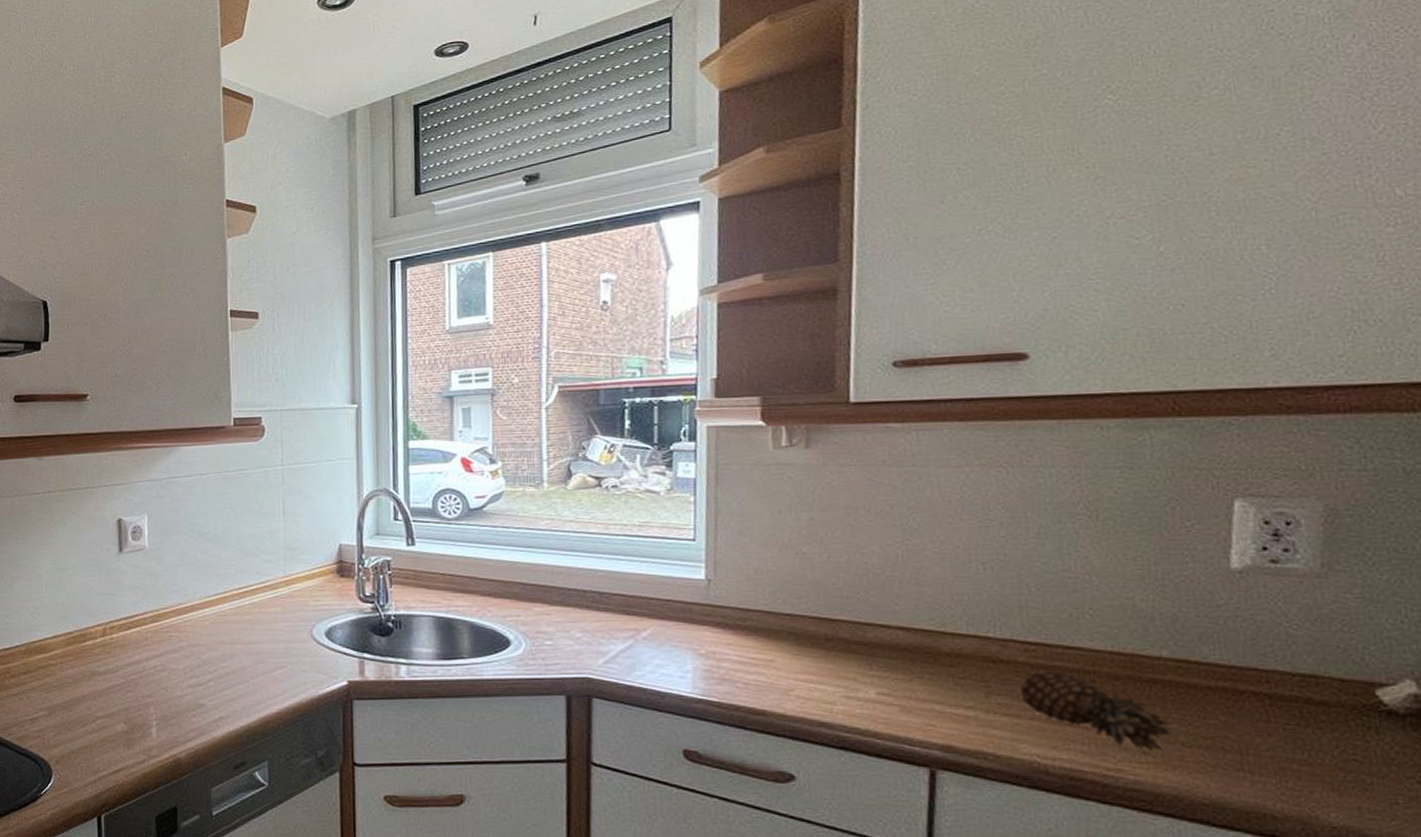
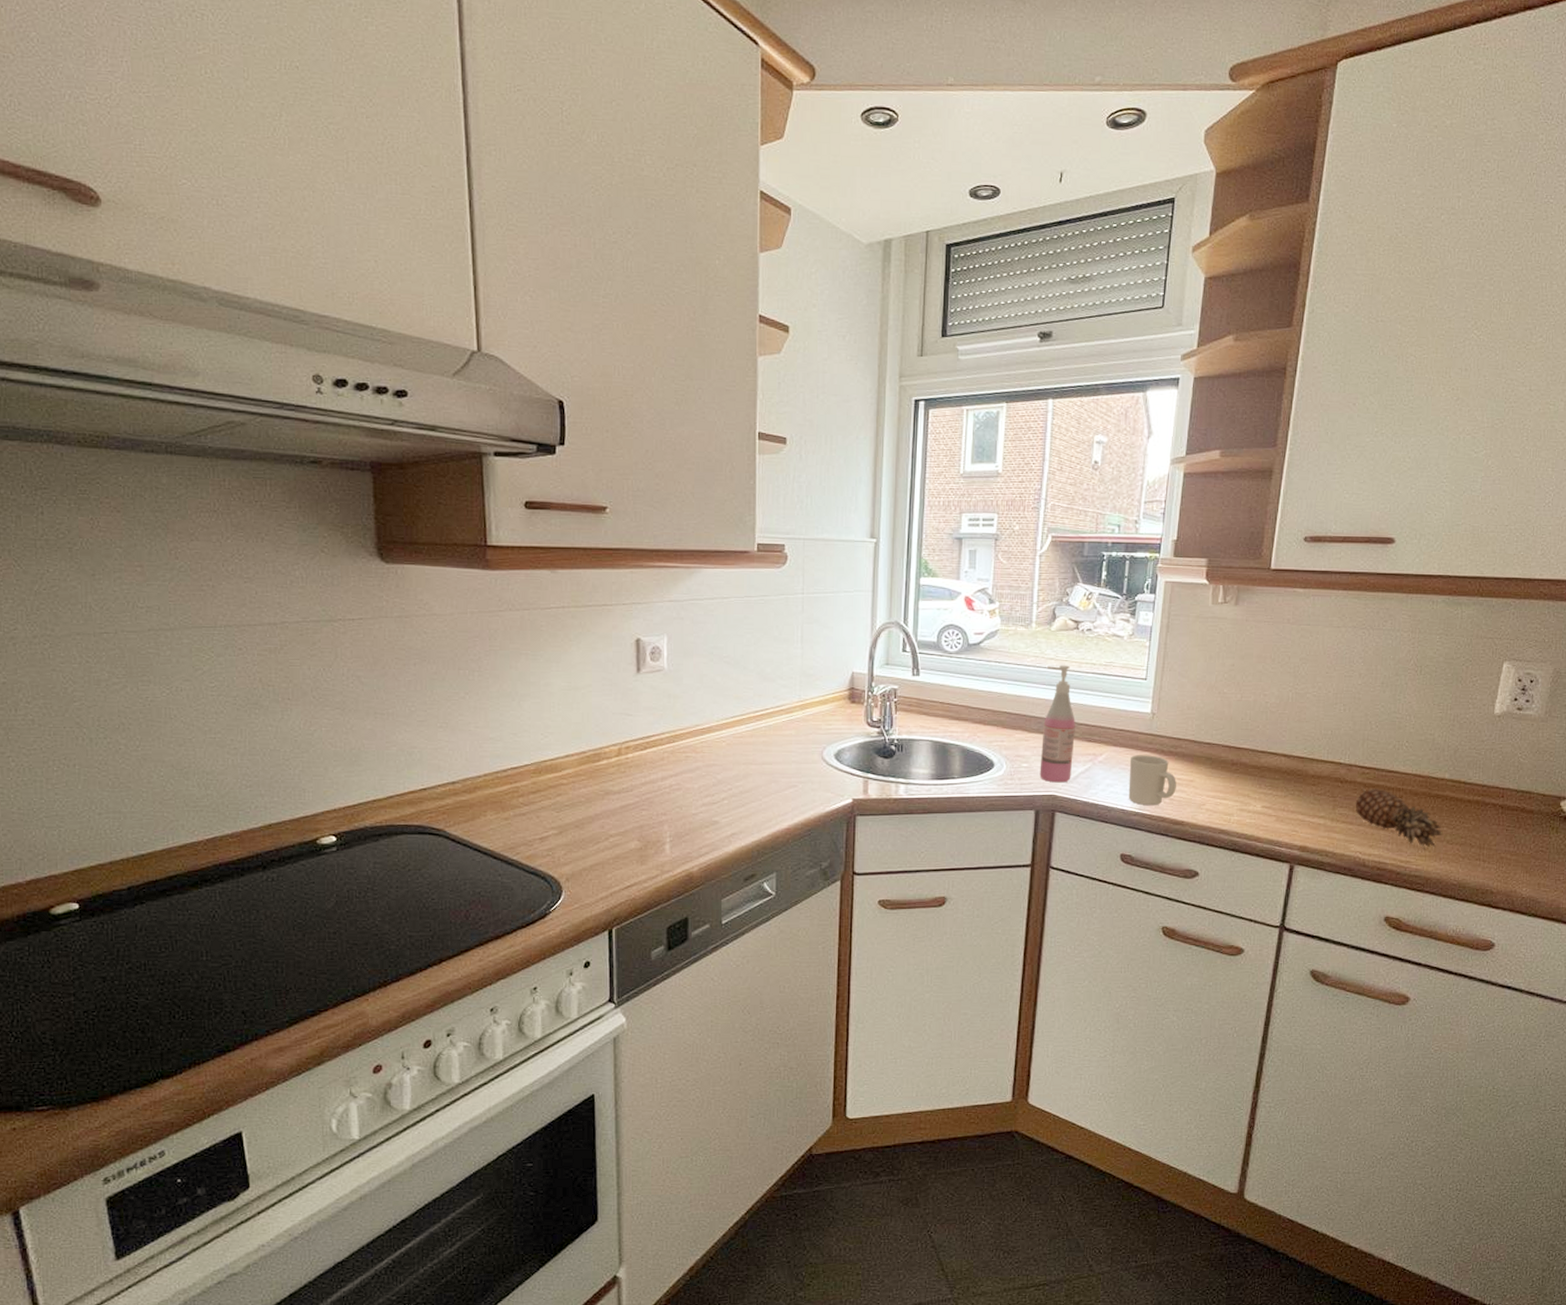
soap dispenser: none [566,527,609,663] -> present [1039,665,1075,783]
mug: none [683,630,751,692] -> present [1128,755,1177,806]

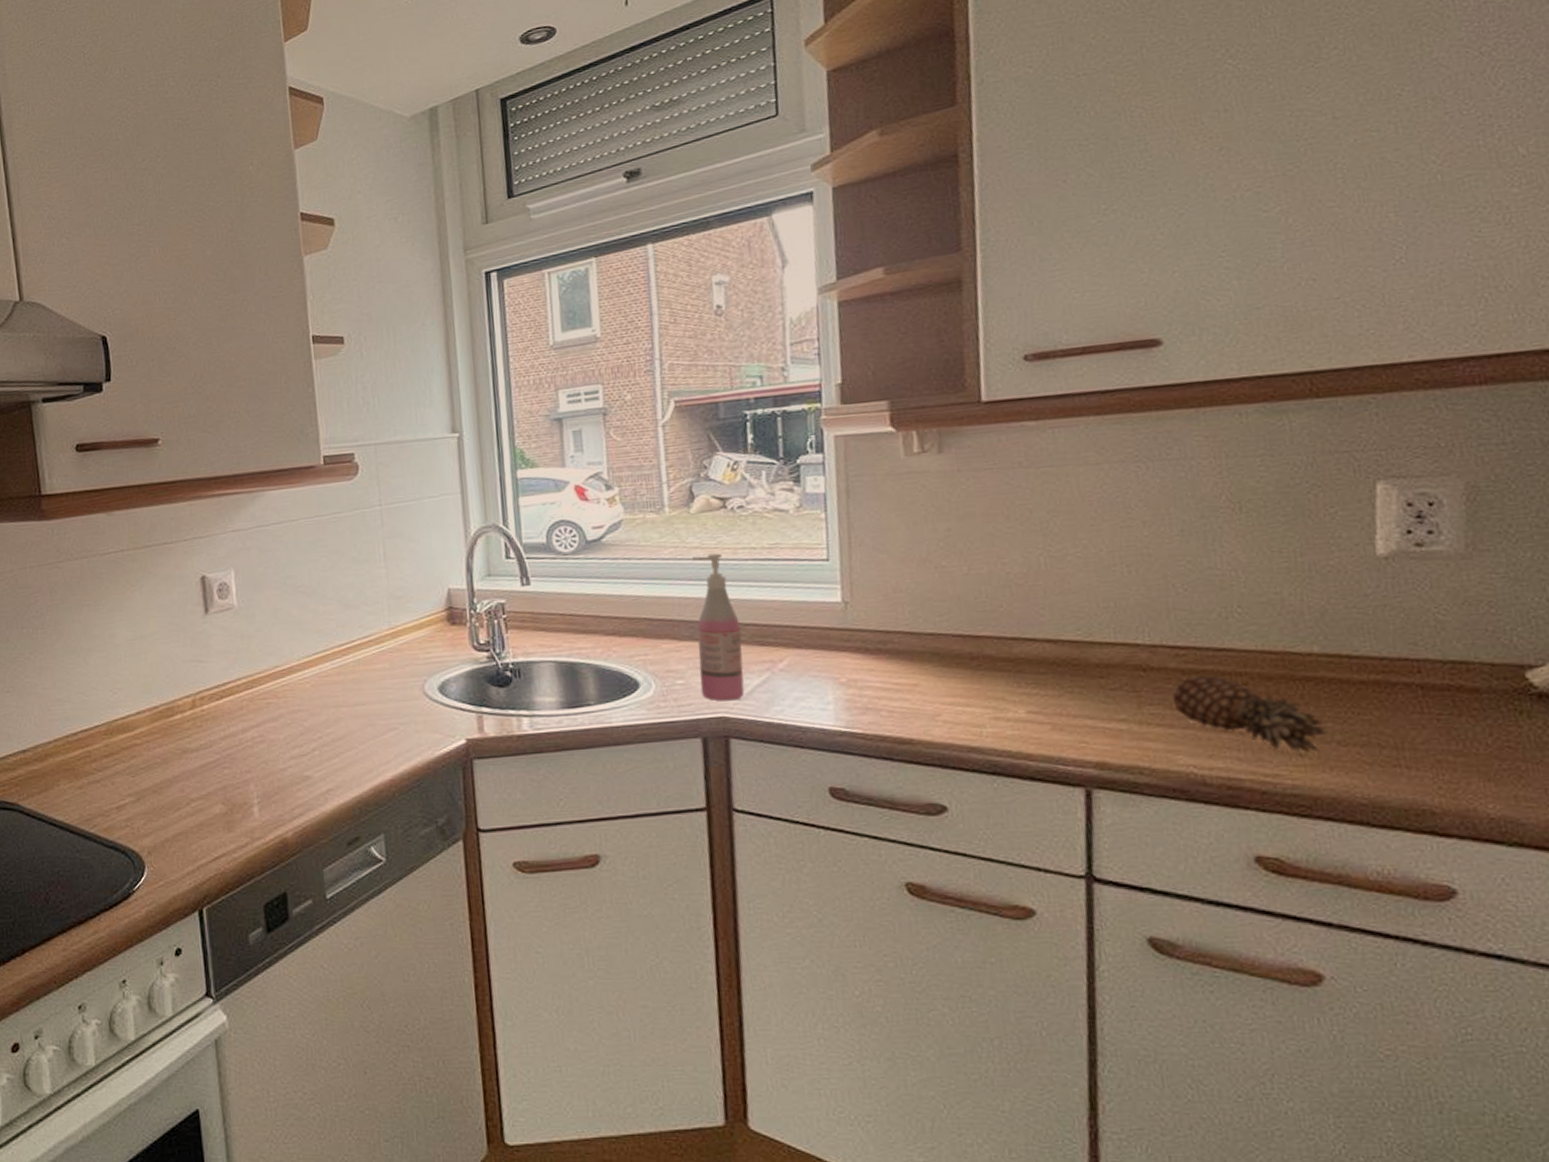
mug: present [1128,755,1177,806] -> none [822,655,895,722]

